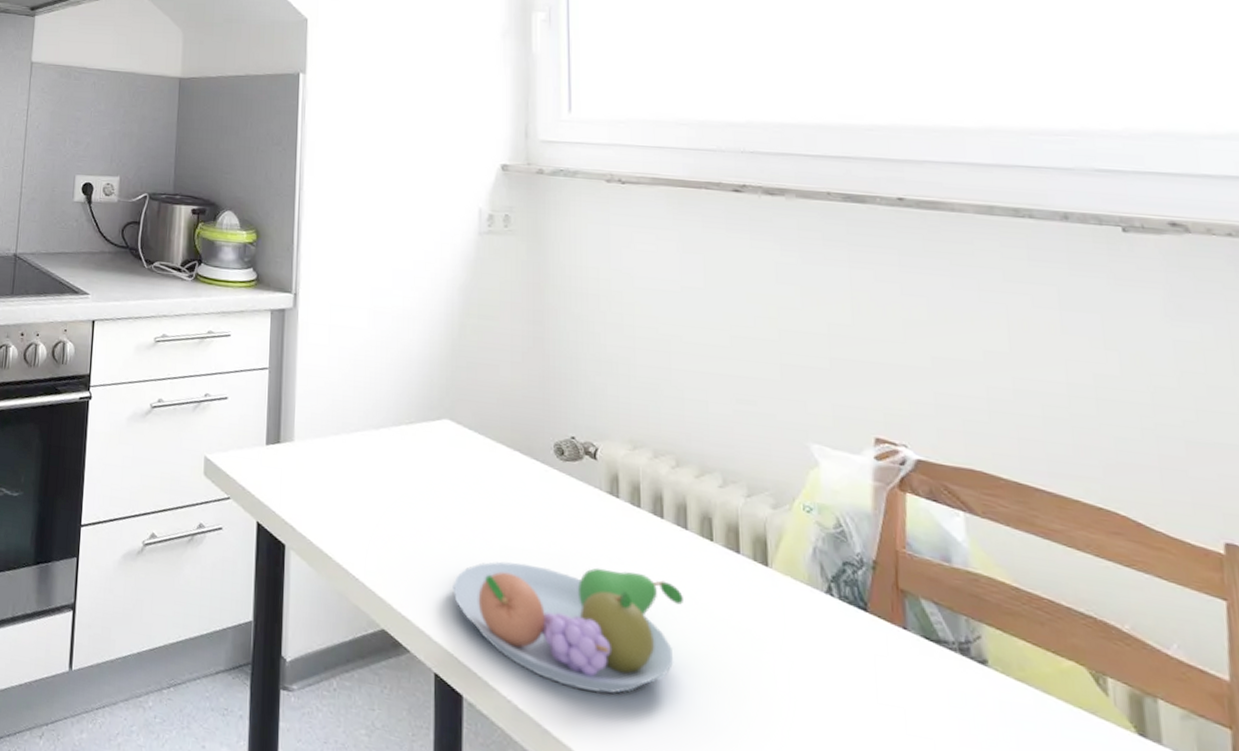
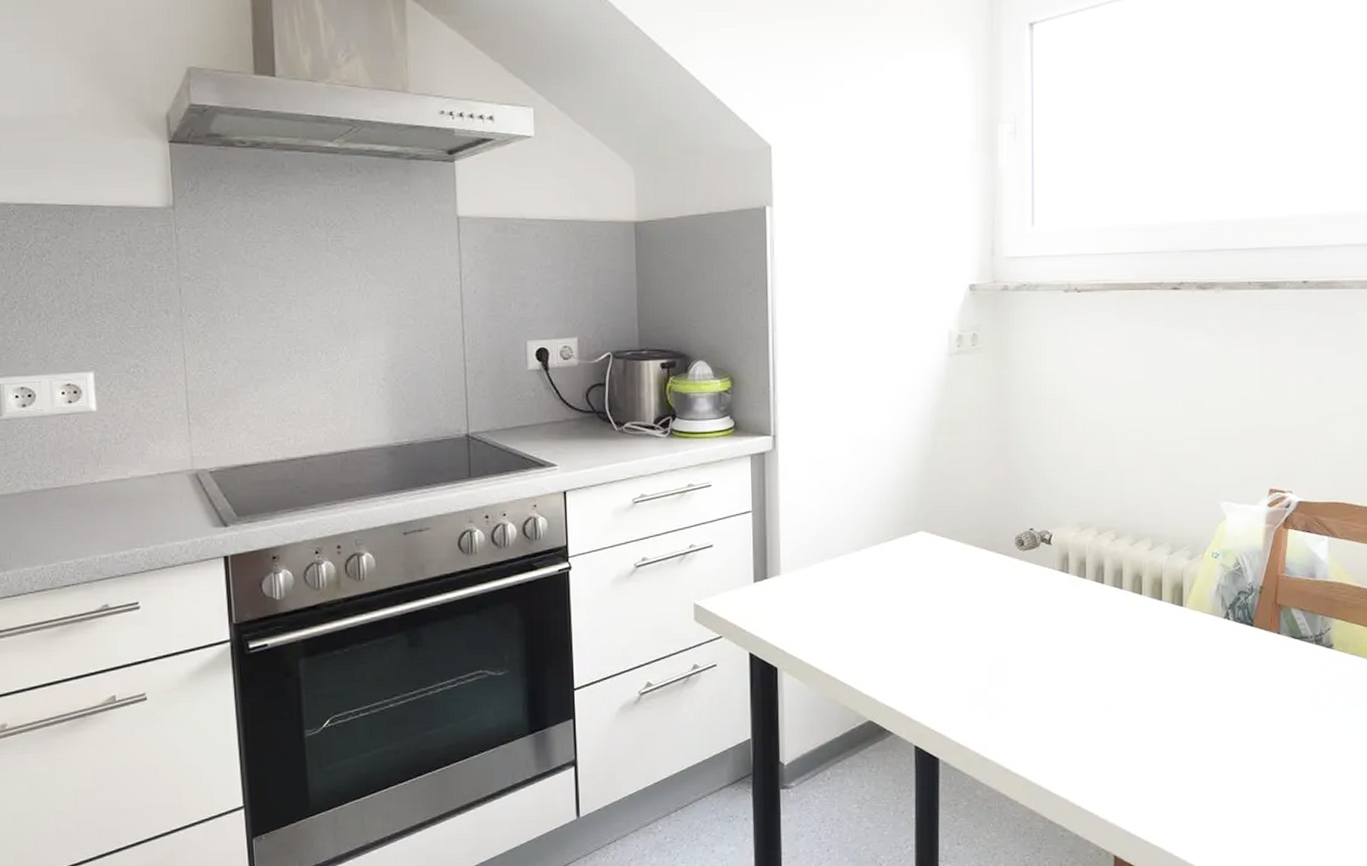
fruit bowl: present [452,561,683,694] -> none [929,632,1117,732]

